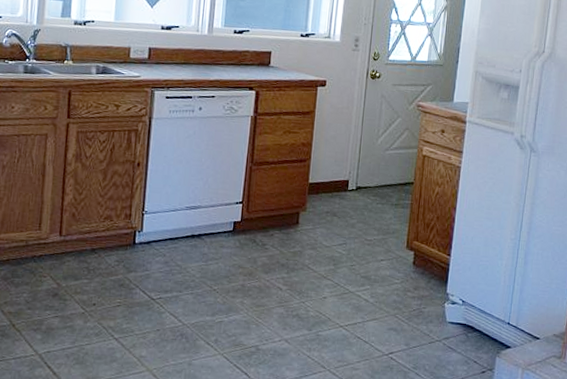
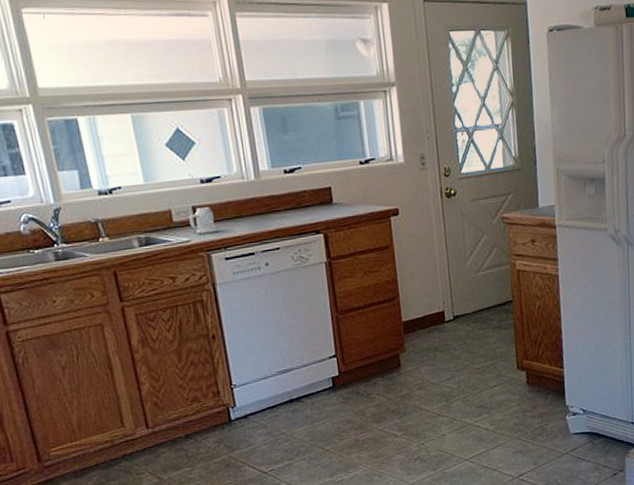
mug: none [143,49,166,73] -> present [189,206,218,234]

